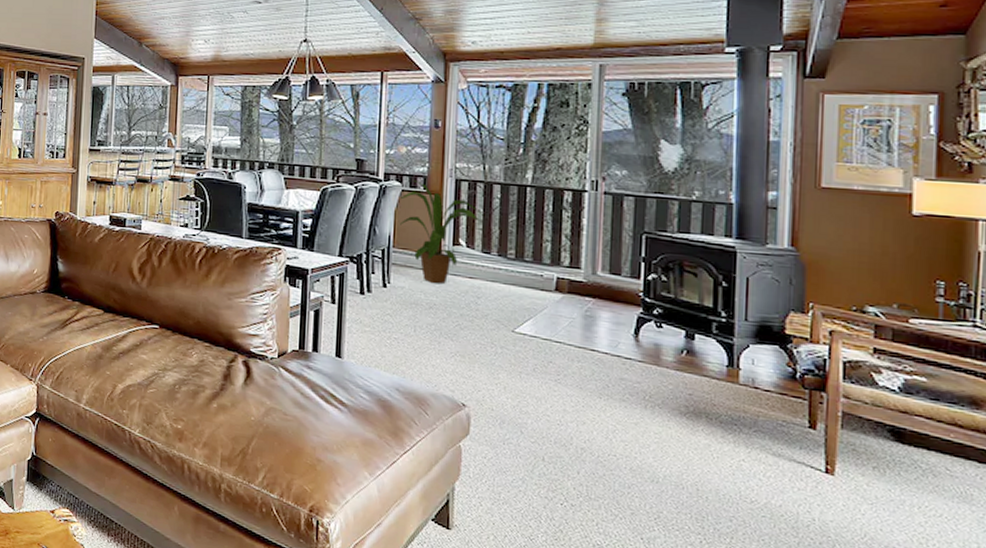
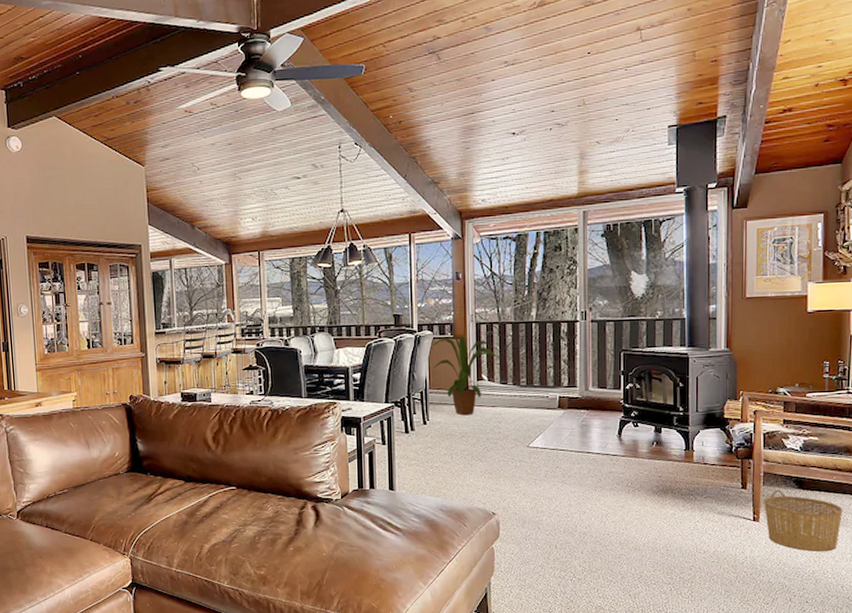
basket: none [842,437,965,534] -> present [764,490,843,551]

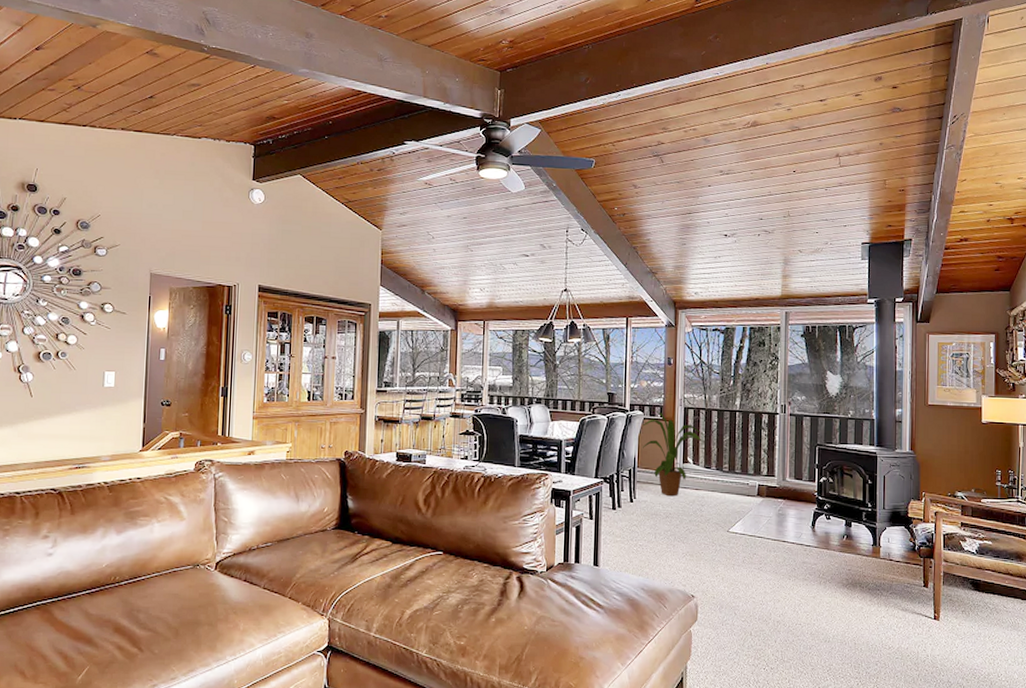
basket: present [764,490,843,551] -> none [944,590,1015,654]

